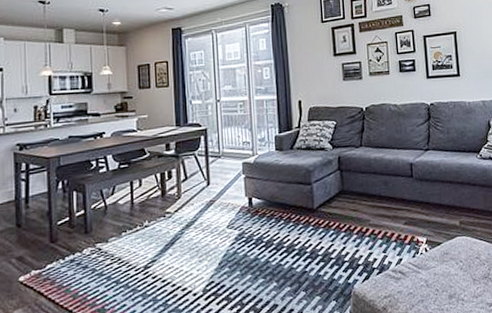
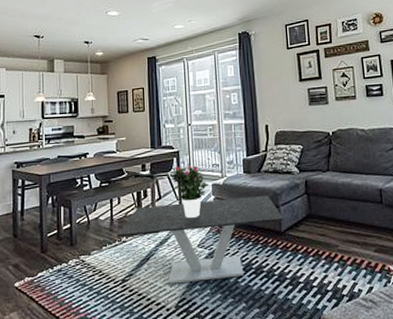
coffee table: none [137,172,317,269] -> present [116,195,284,285]
potted flower: none [196,143,239,199] -> present [169,164,209,218]

